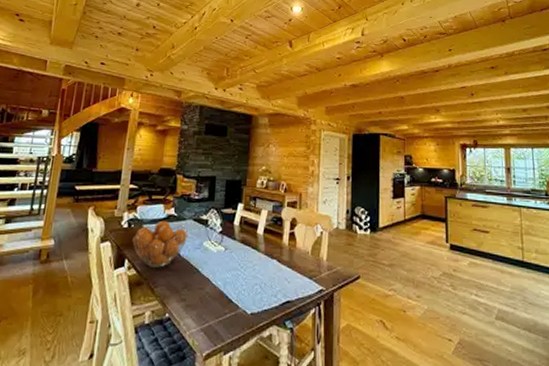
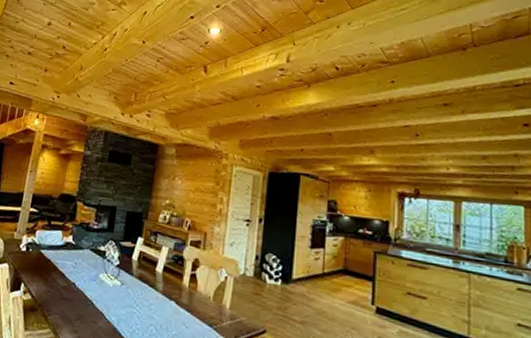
fruit basket: present [132,220,189,268] -> none [29,247,85,295]

